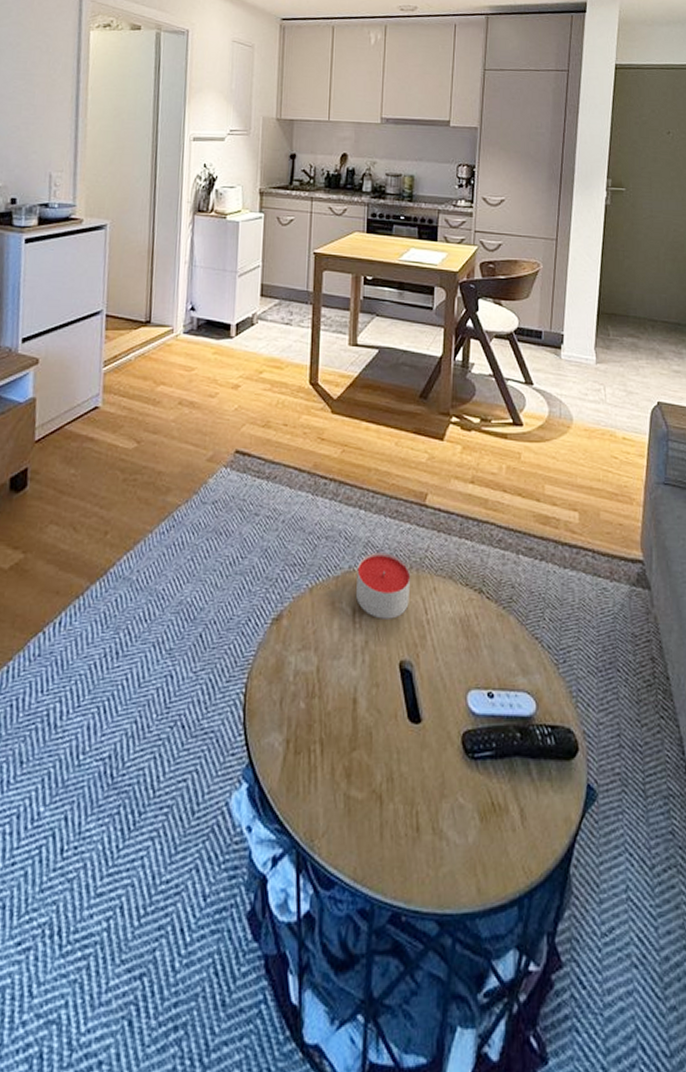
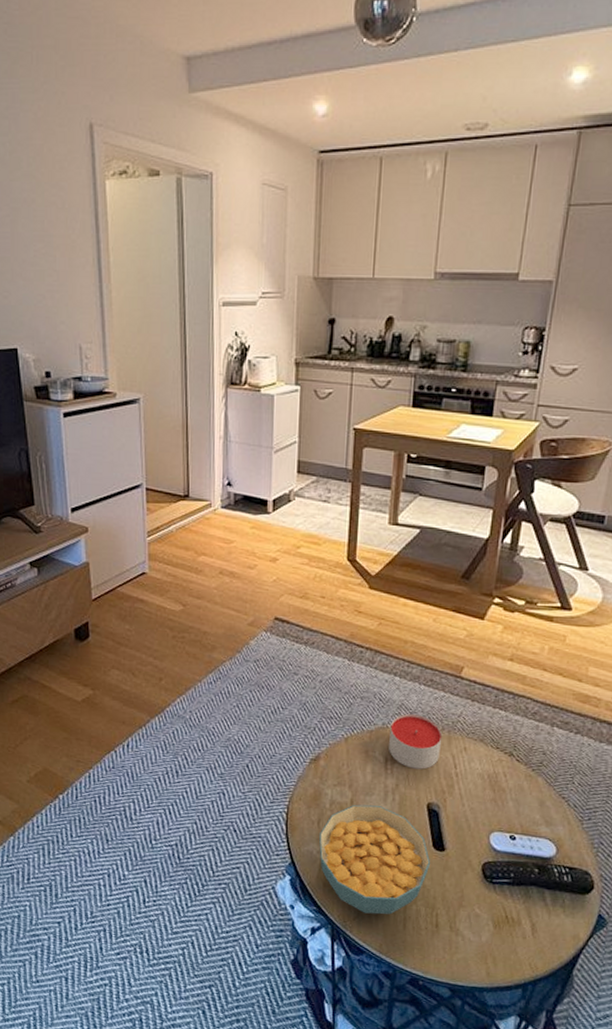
cereal bowl: none [281,672,407,824] -> present [318,804,431,915]

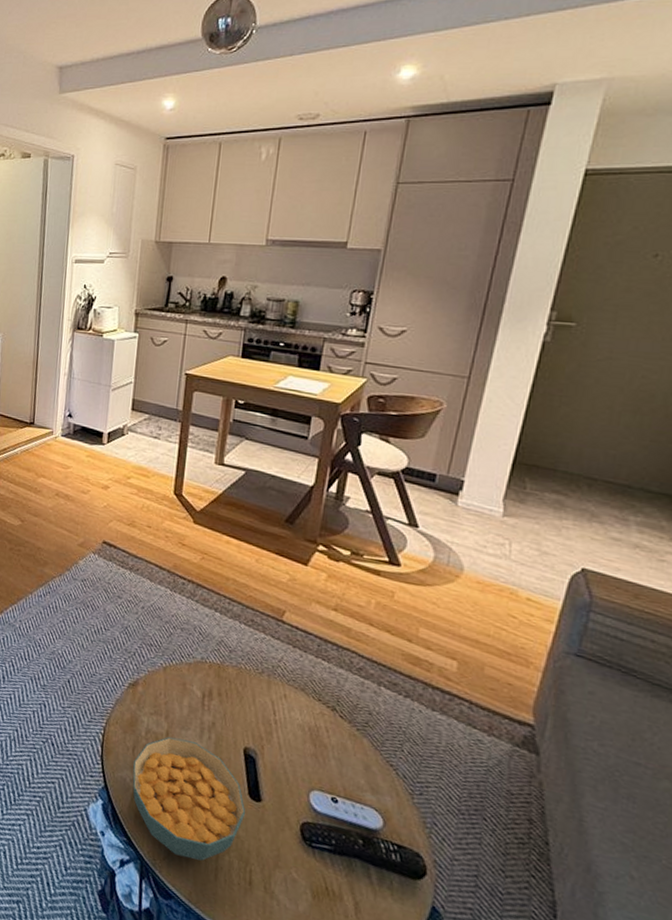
candle: present [389,714,443,770] -> none [206,651,262,711]

